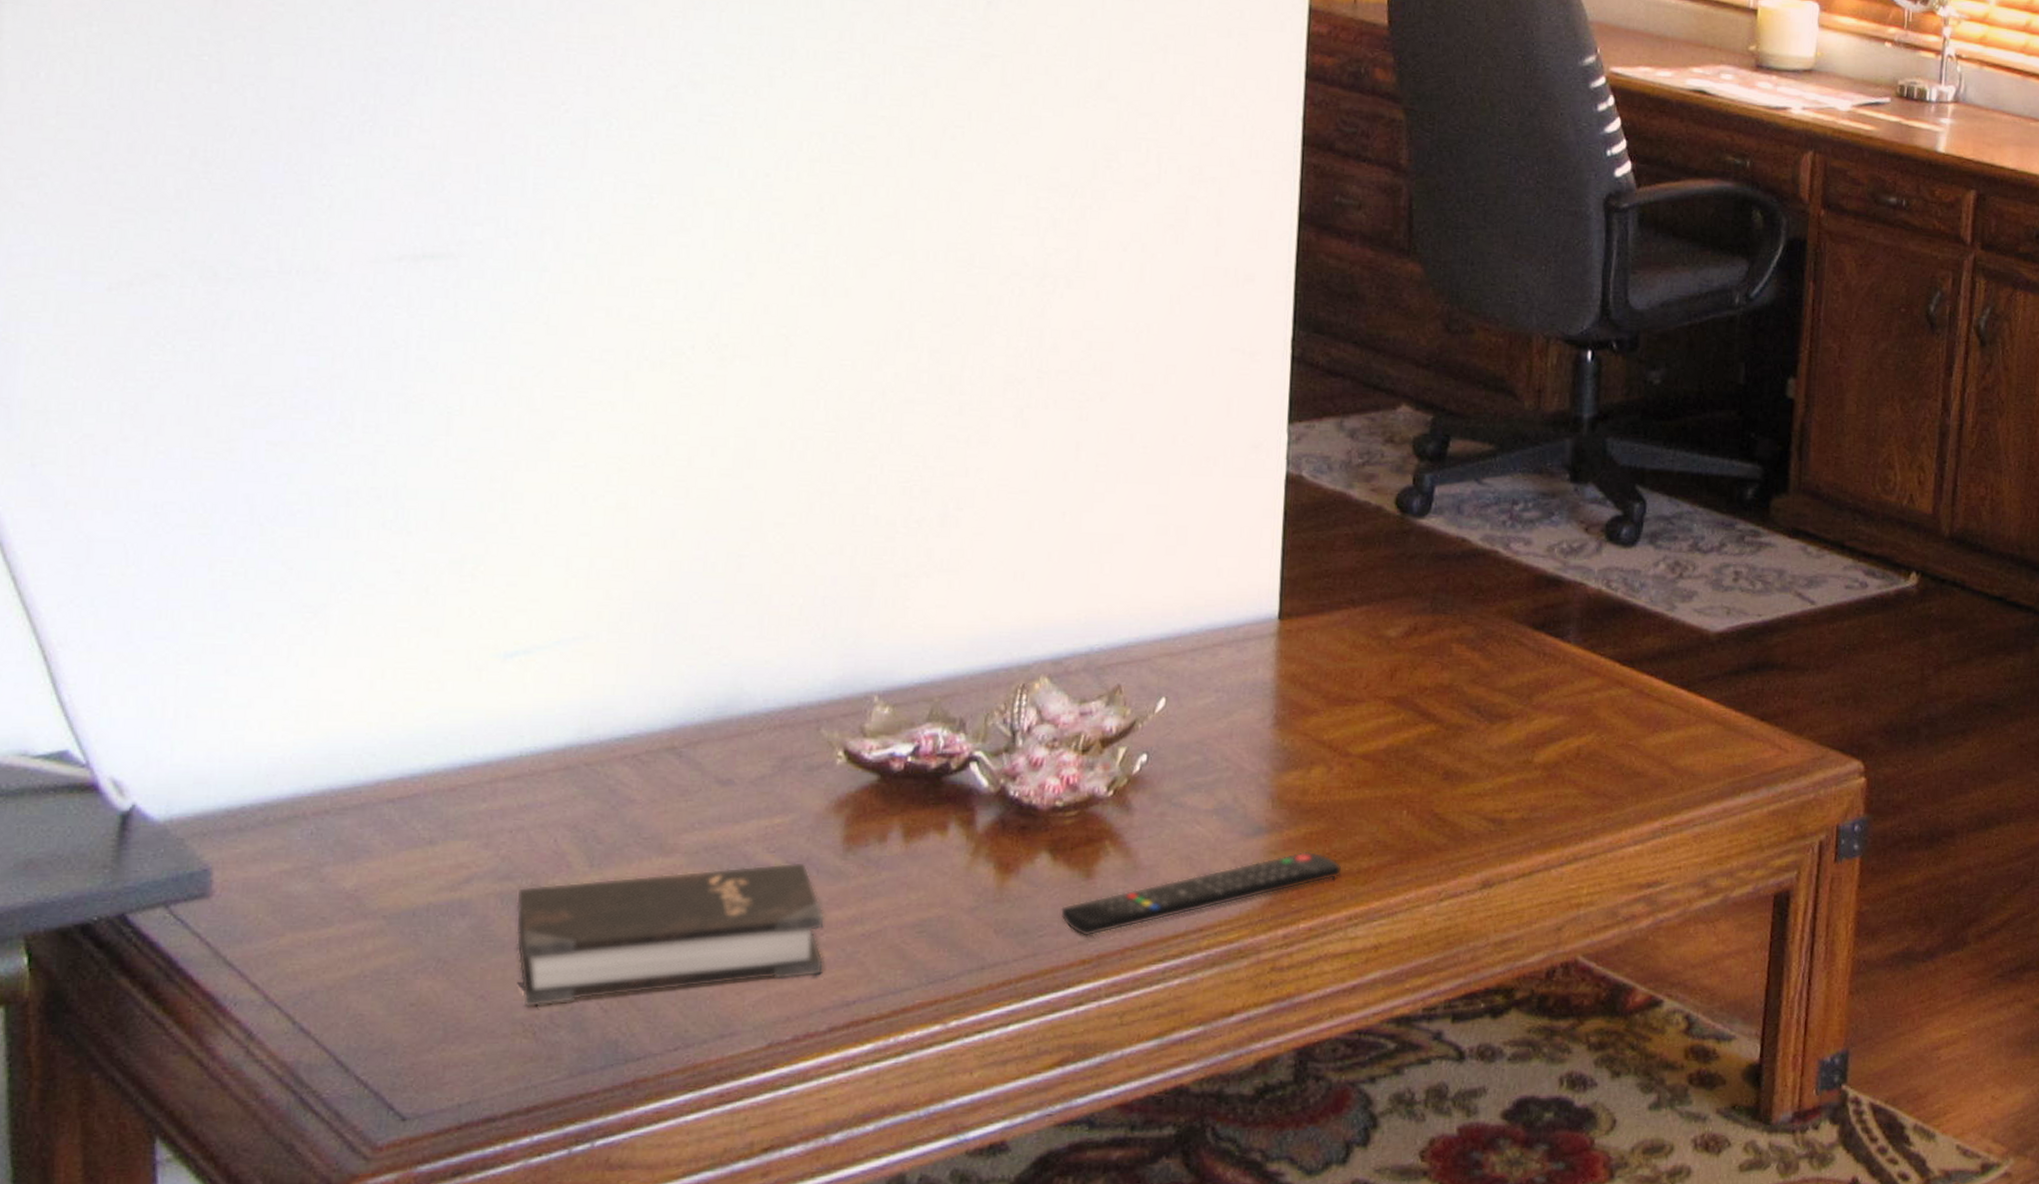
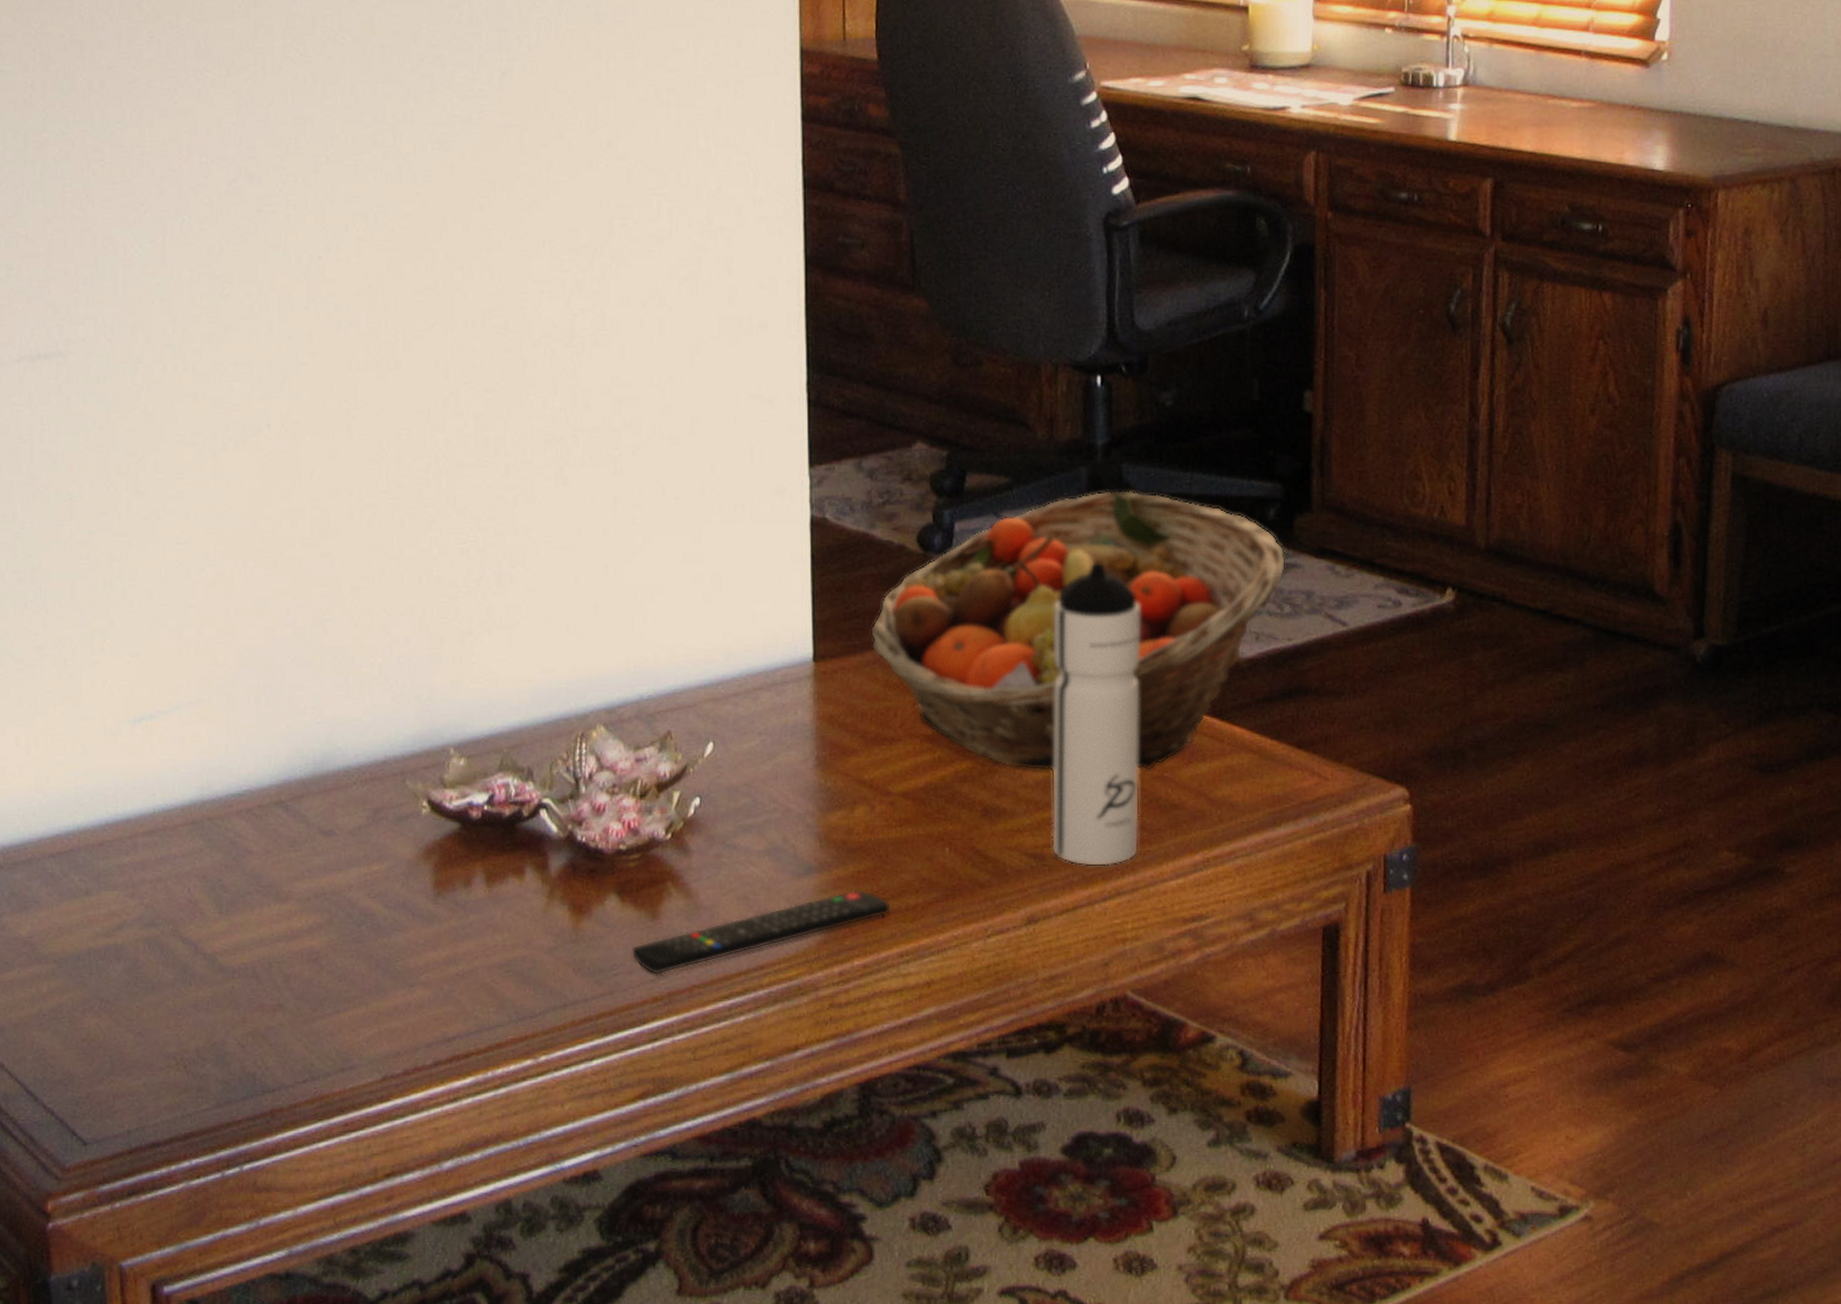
hardback book: present [515,862,826,1008] -> none [160,907,426,1043]
fruit basket: none [1340,462,1760,738] -> present [871,489,1285,771]
water bottle: none [1512,533,1616,833] -> present [1051,563,1141,867]

